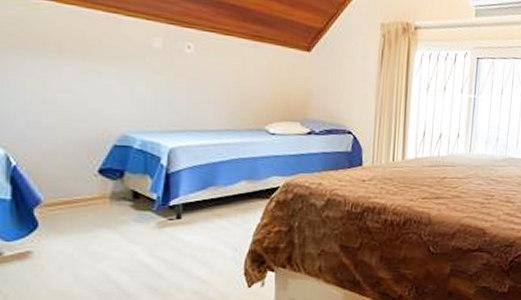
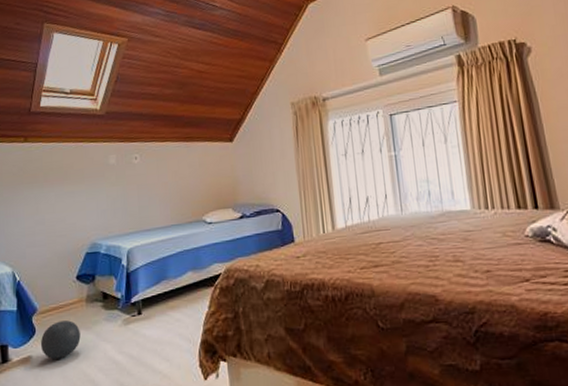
ball: none [44,217,101,257] -> present [40,320,81,360]

